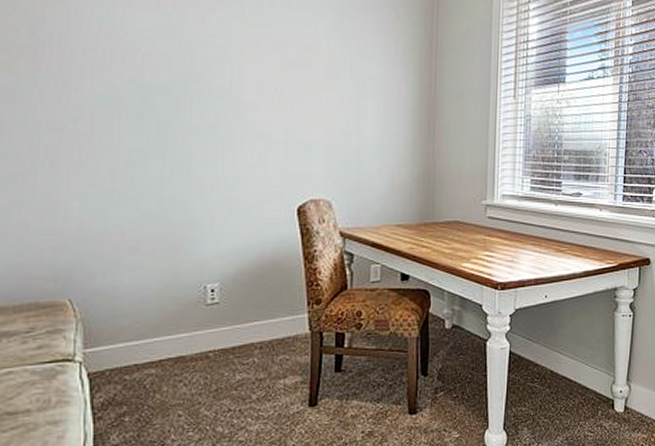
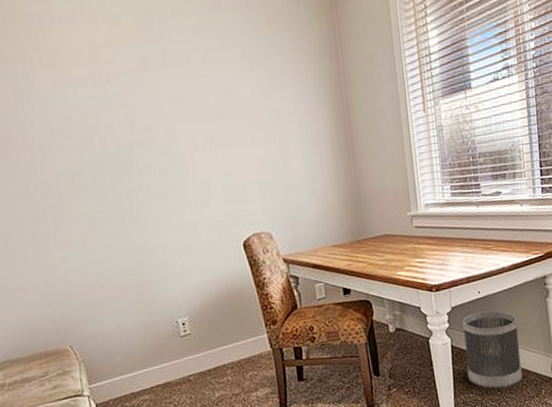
wastebasket: none [523,317,582,405] -> present [462,310,522,389]

